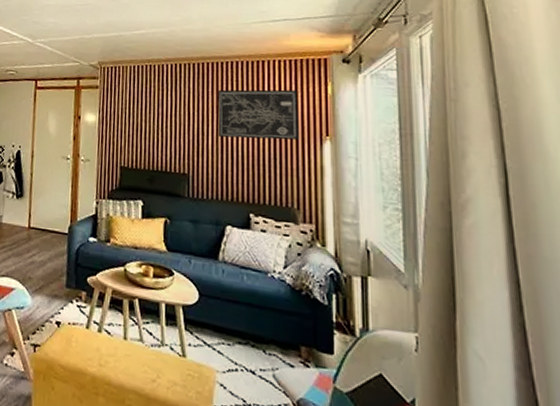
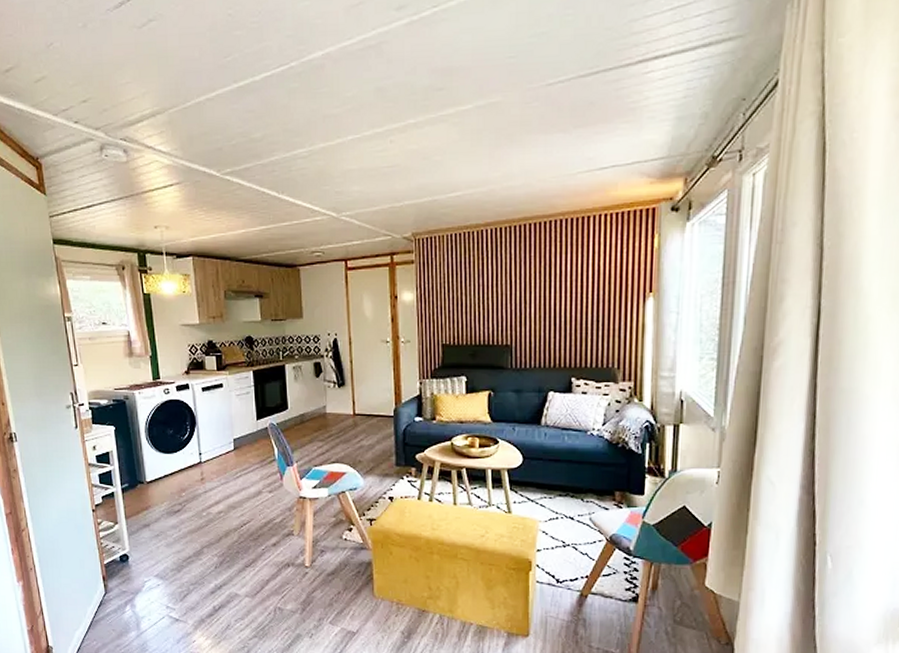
wall art: present [217,89,298,140] -> none [540,246,624,305]

